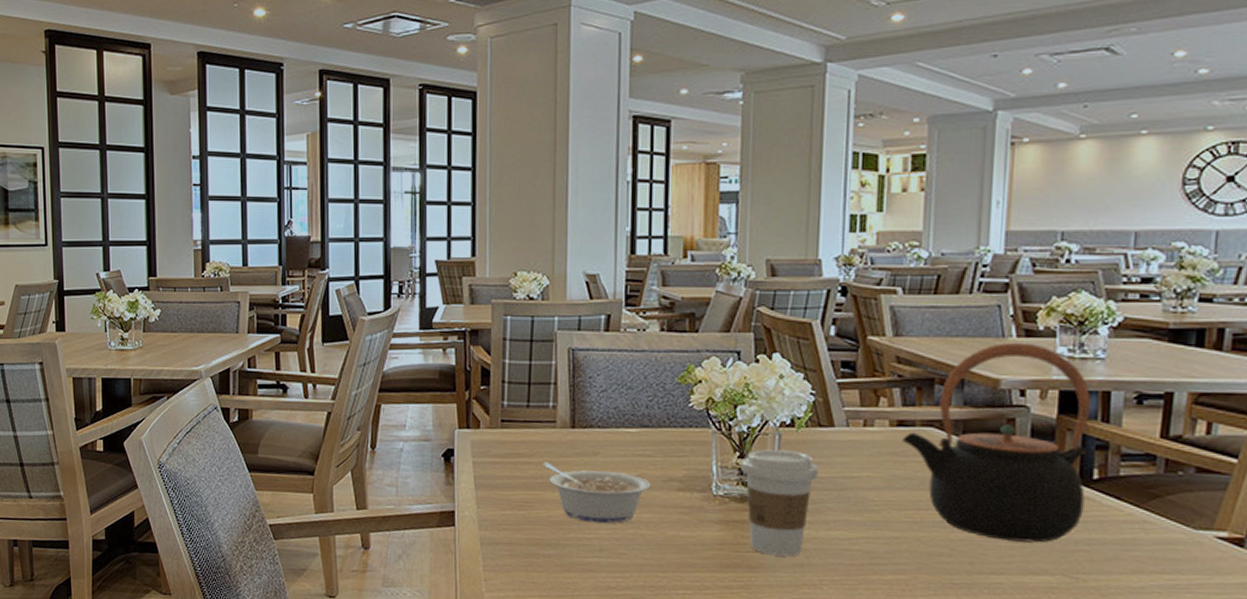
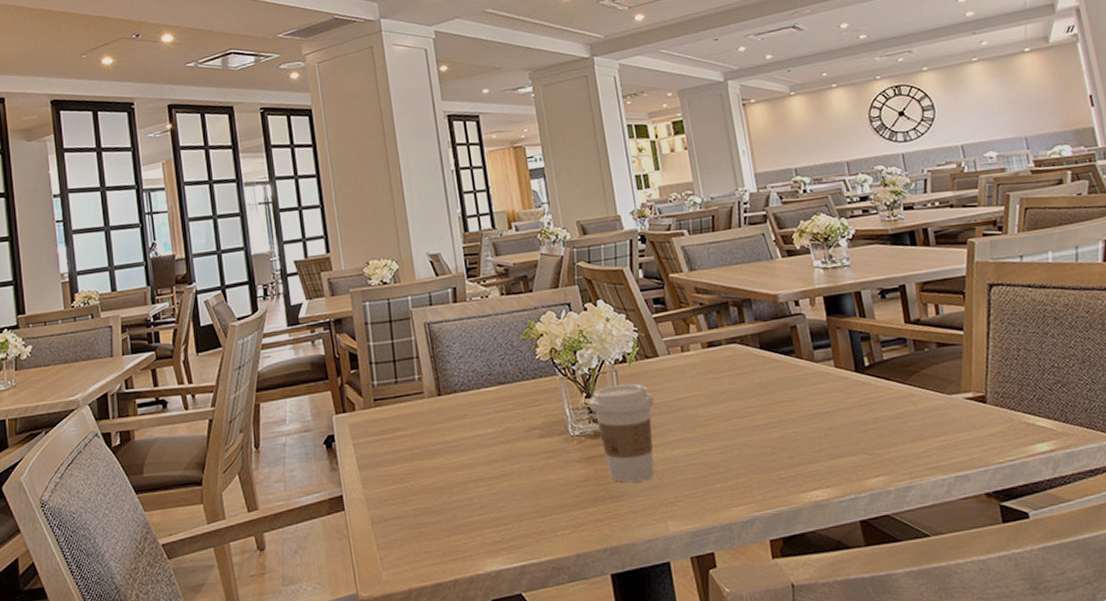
legume: present [542,462,651,524] -> none [417,430,517,483]
teapot: present [902,342,1092,543] -> none [714,261,865,432]

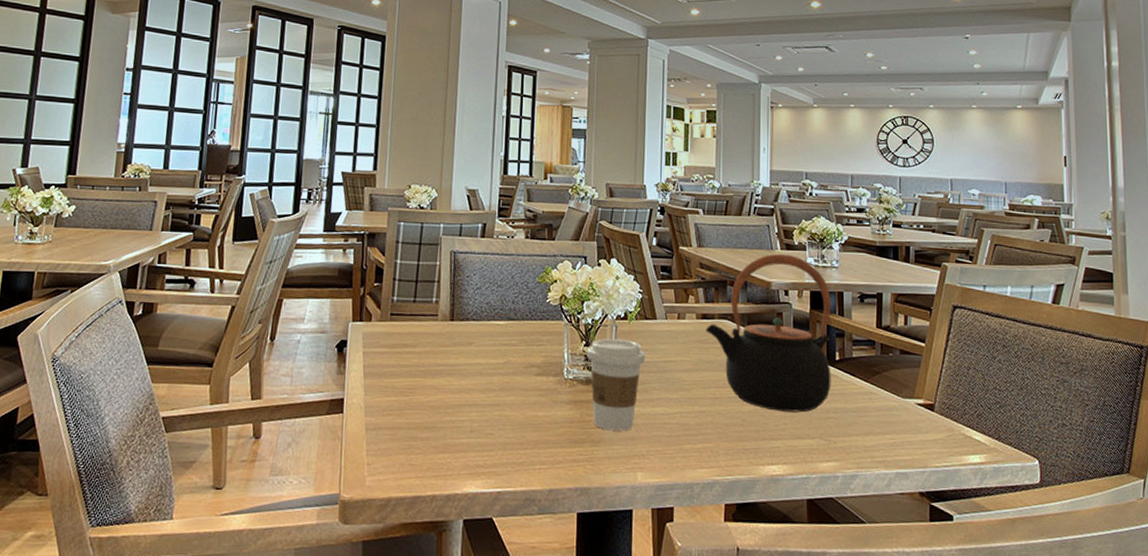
teapot: none [714,261,865,432] -> present [705,253,832,413]

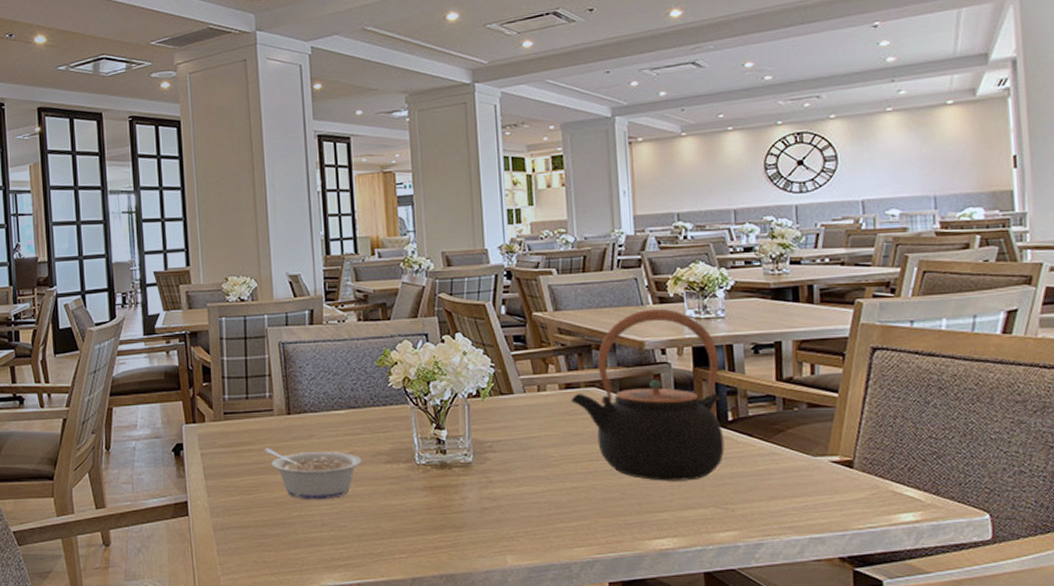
legume: none [424,351,515,407] -> present [264,448,362,500]
coffee cup: present [586,338,645,431] -> none [437,417,505,514]

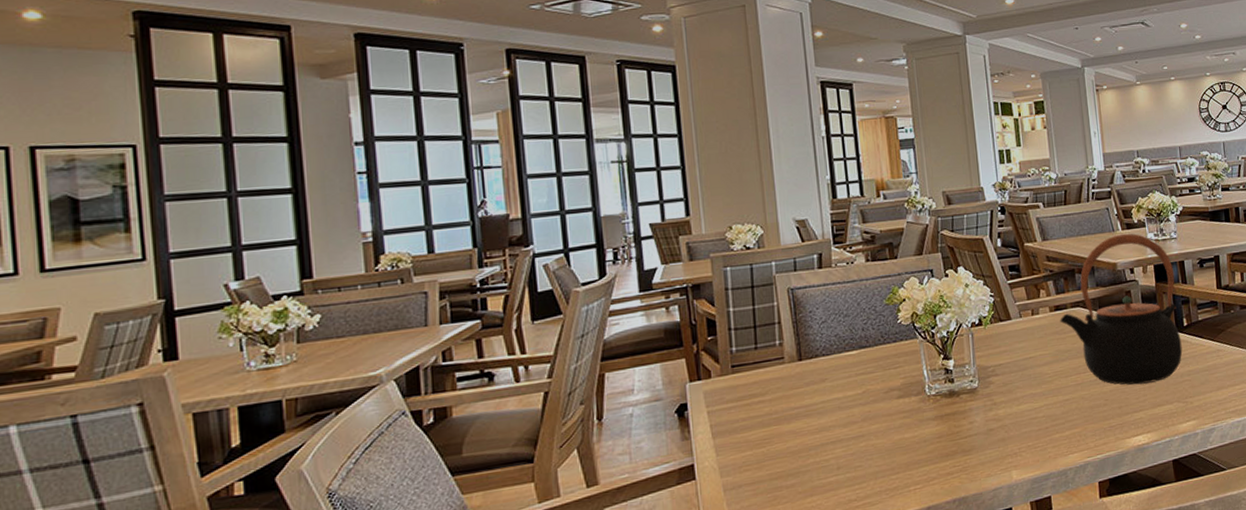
legume: present [264,448,362,500] -> none [776,392,875,445]

